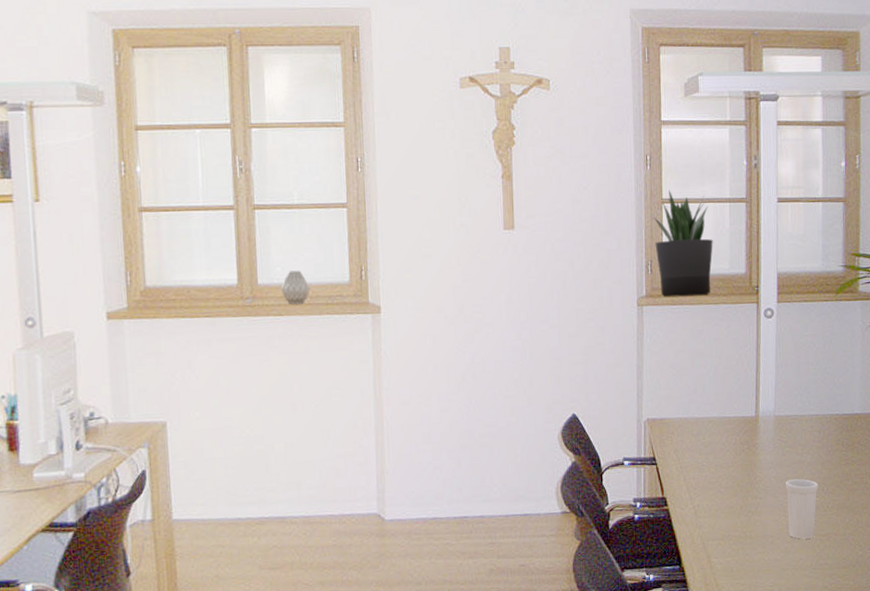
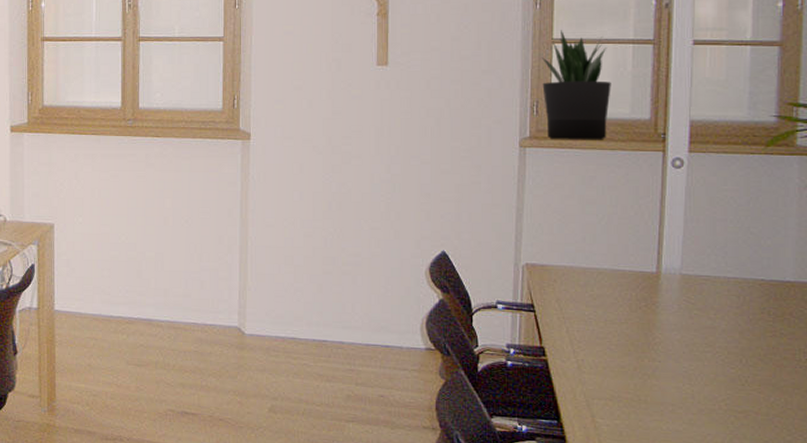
vase: present [280,270,310,306] -> none [159,97,186,128]
cup: present [785,478,819,539] -> none [691,345,736,414]

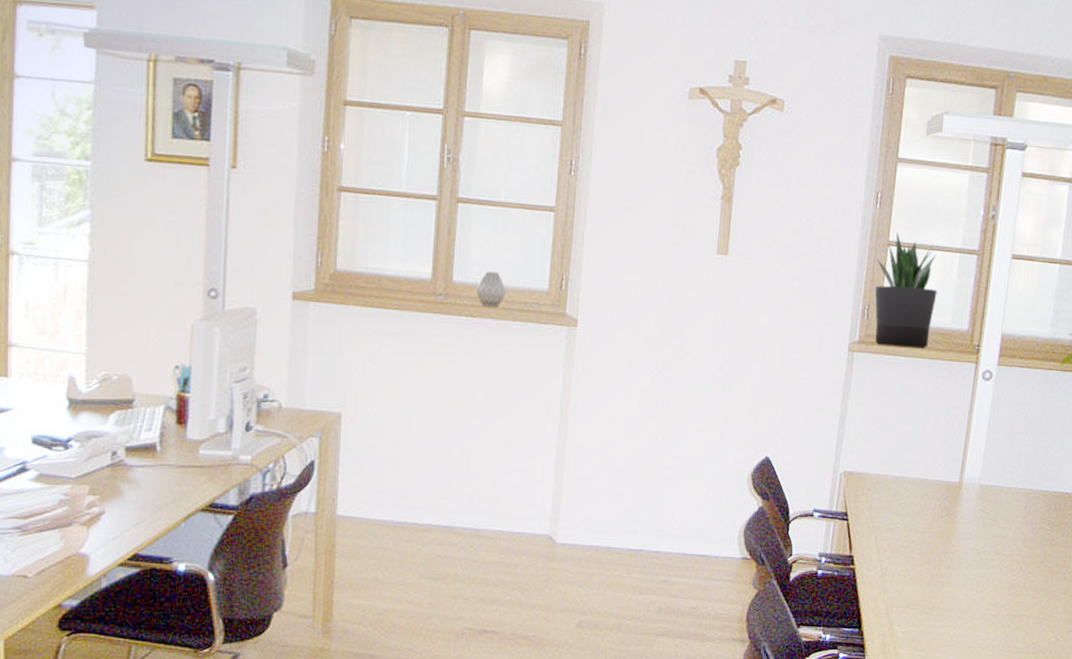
vase: none [159,97,186,128] -> present [475,271,507,308]

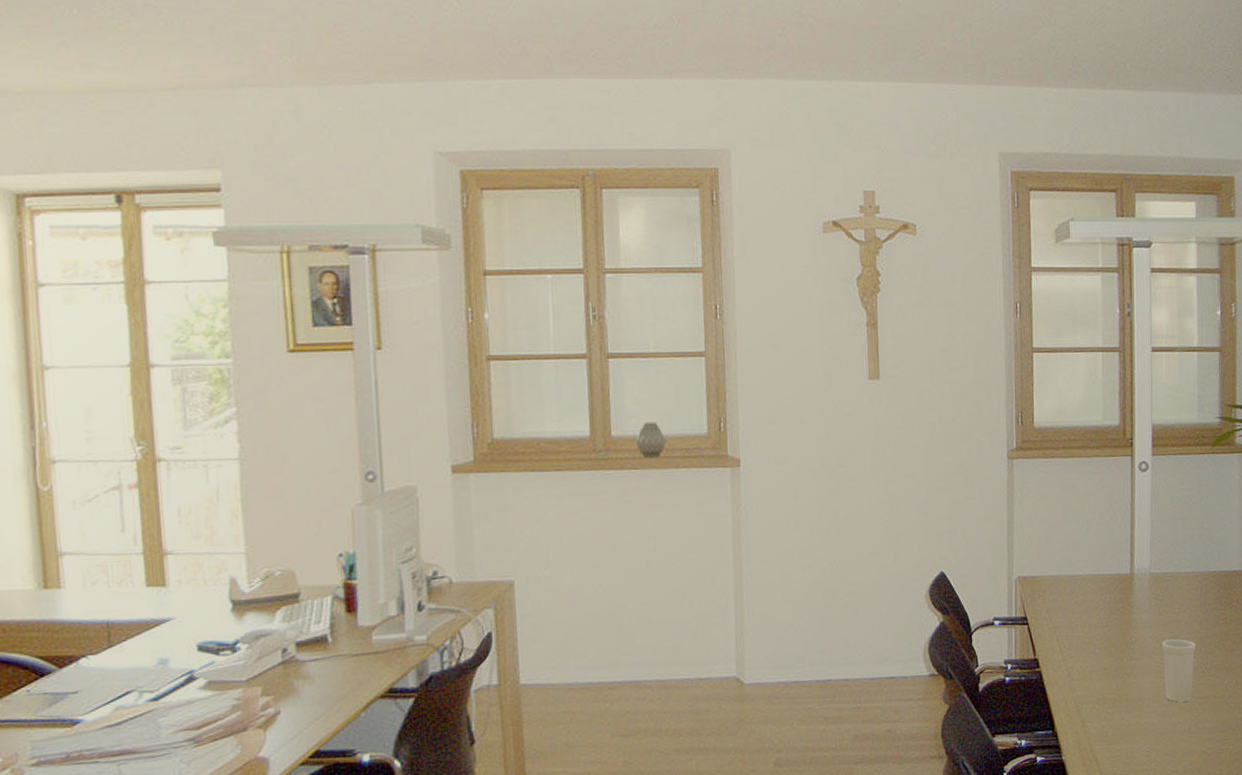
planter: present [875,233,937,349] -> none [1023,339,1086,450]
cup: none [978,553,1018,618] -> present [1161,638,1197,702]

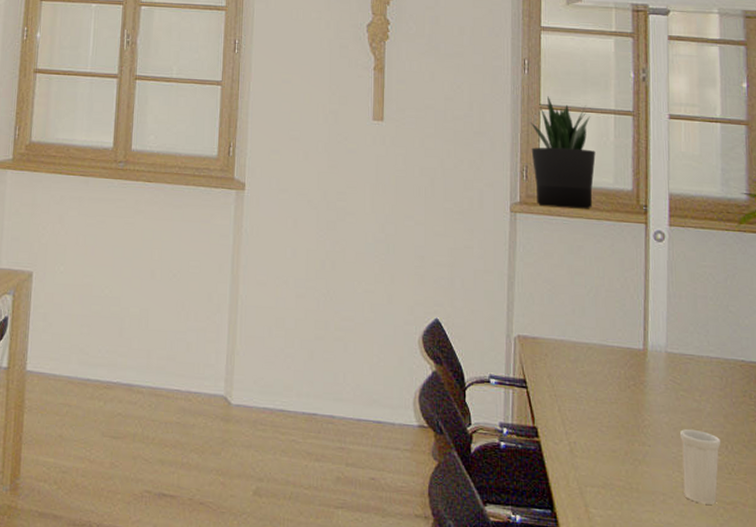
vase: present [635,422,667,459] -> none [151,140,180,174]
planter: none [1023,339,1086,450] -> present [530,96,596,209]

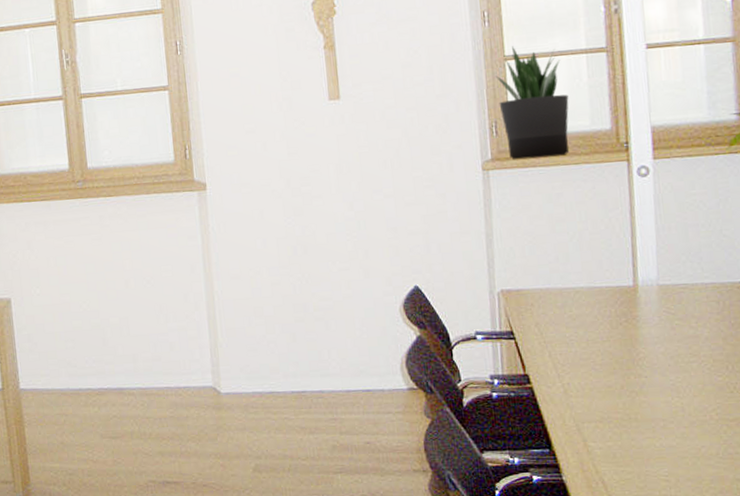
cup: present [679,428,721,505] -> none [676,355,722,424]

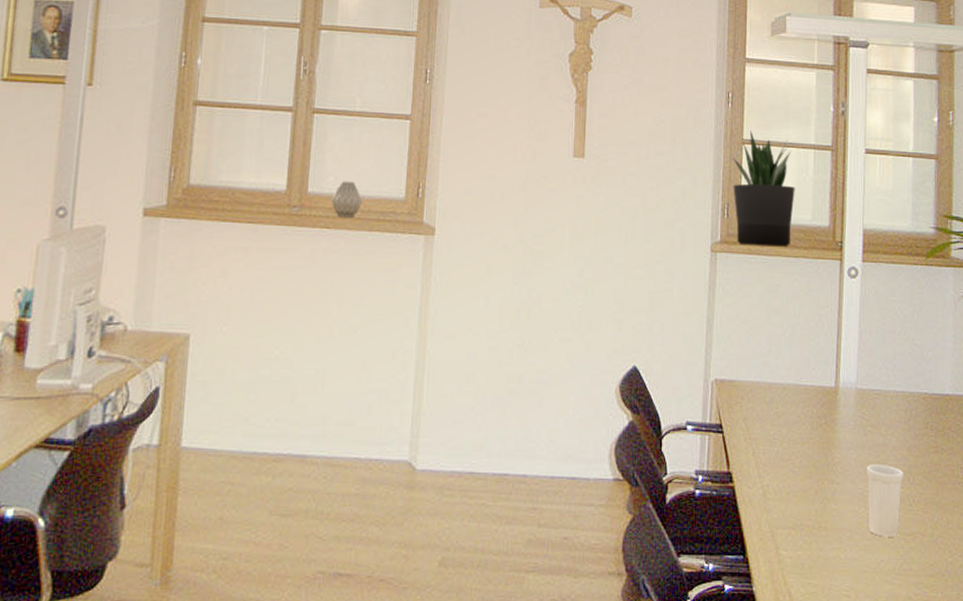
vase: none [108,153,137,187] -> present [330,181,363,219]
cup: none [676,355,722,424] -> present [866,463,904,537]

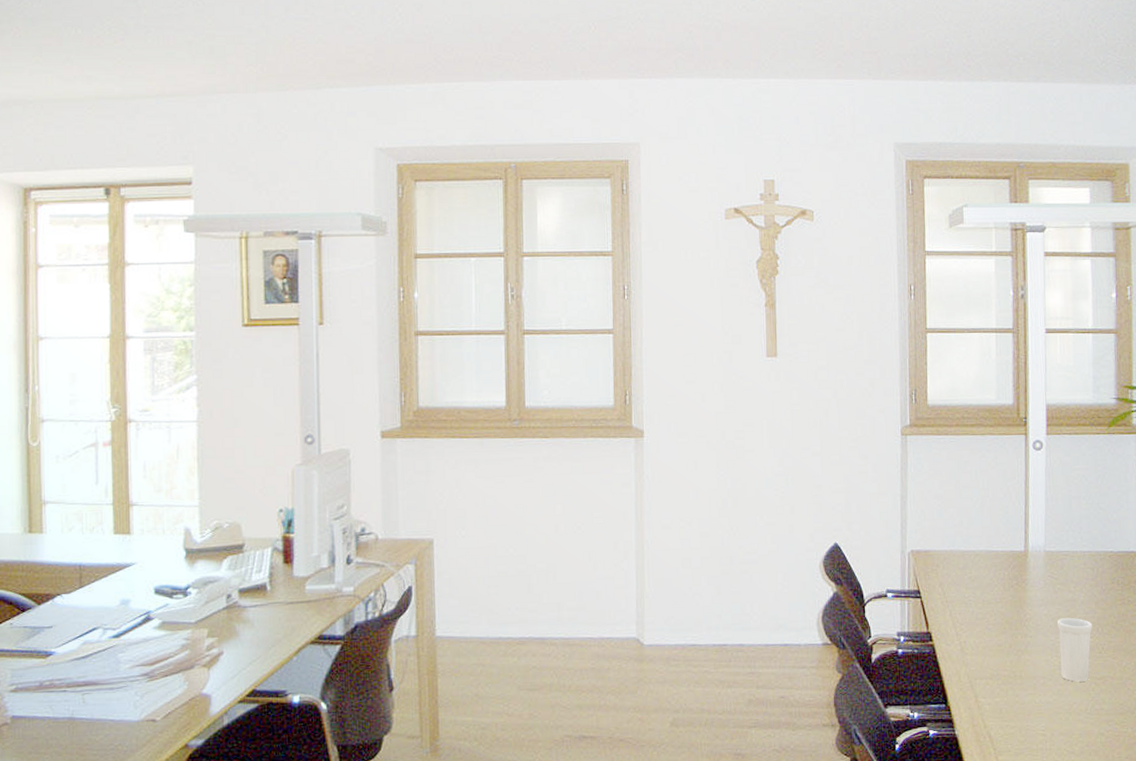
vase: present [330,181,363,219] -> none [547,394,576,428]
planter: present [732,131,795,247] -> none [917,320,979,427]

